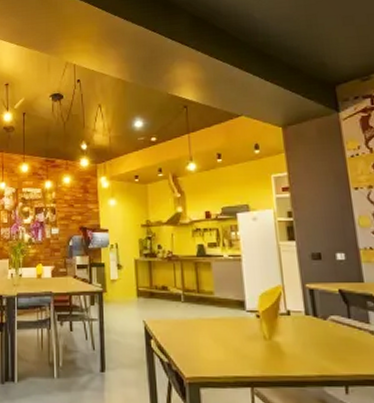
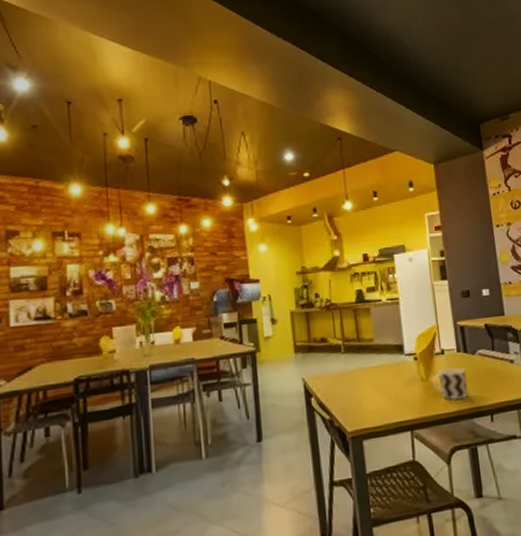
cup: none [276,330,318,363] -> present [433,367,469,400]

